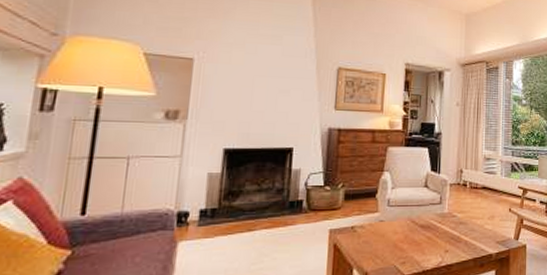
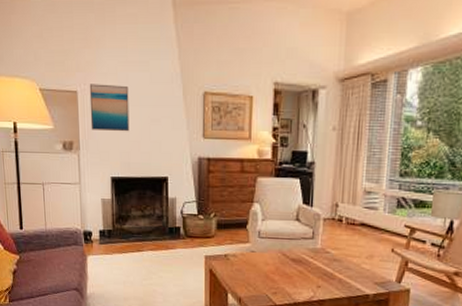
wall art: none [205,52,257,102] -> present [89,84,130,132]

